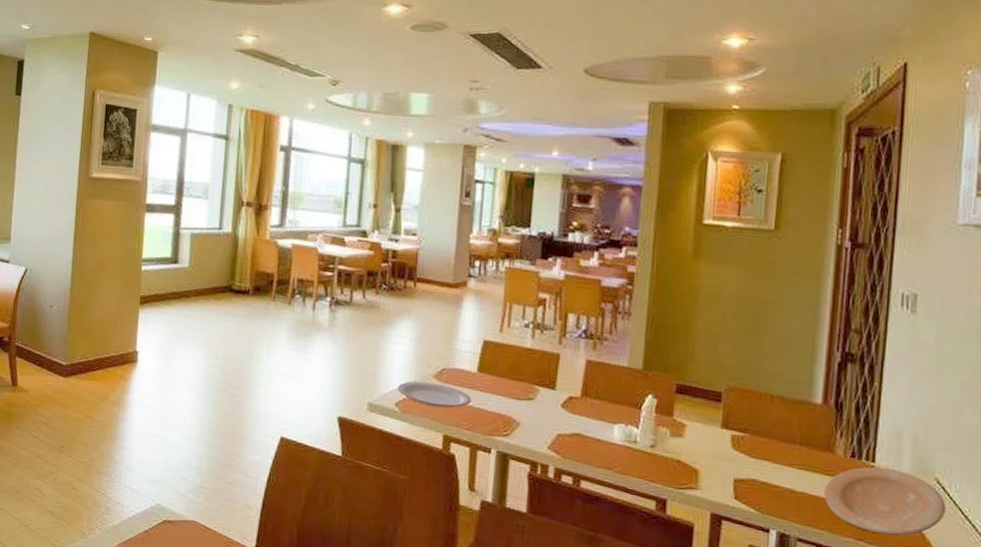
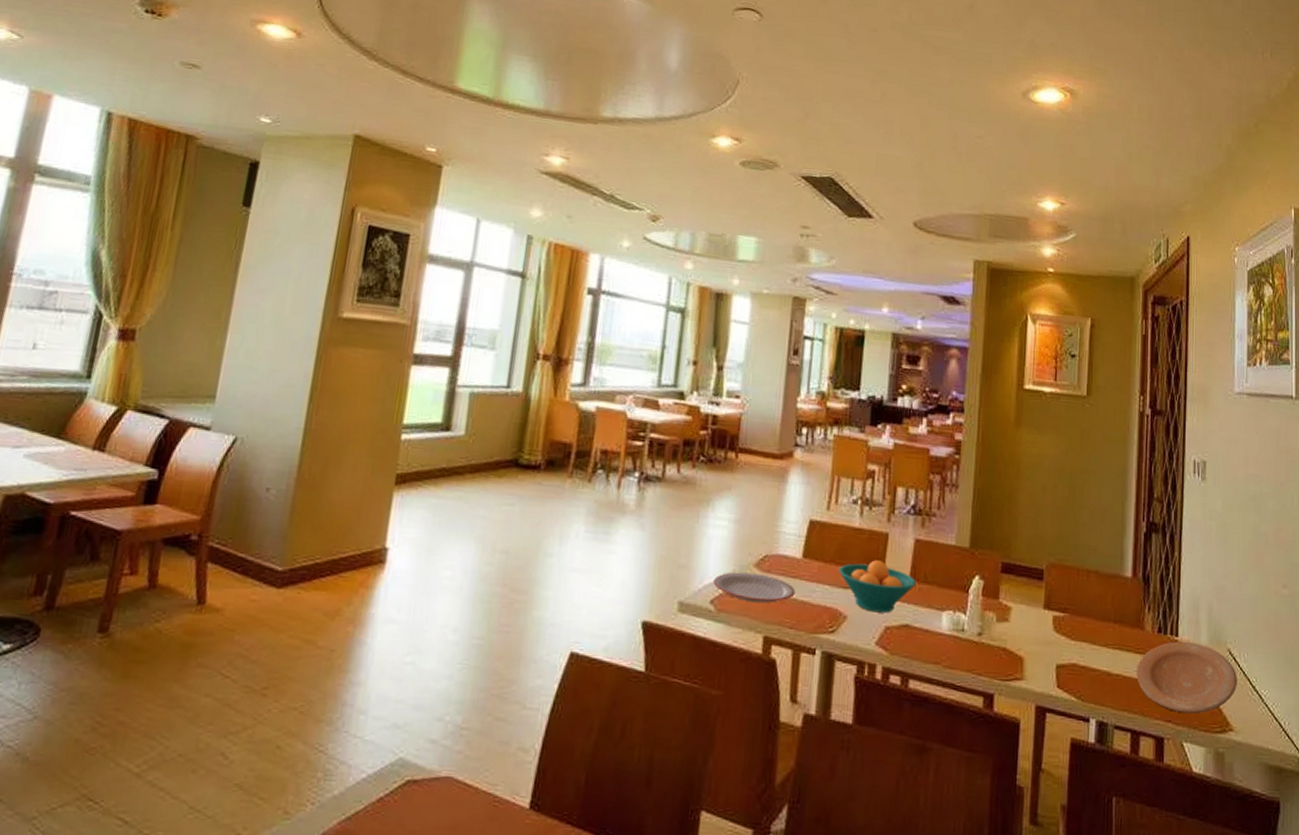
fruit bowl: none [511,376,589,423] -> present [838,560,917,613]

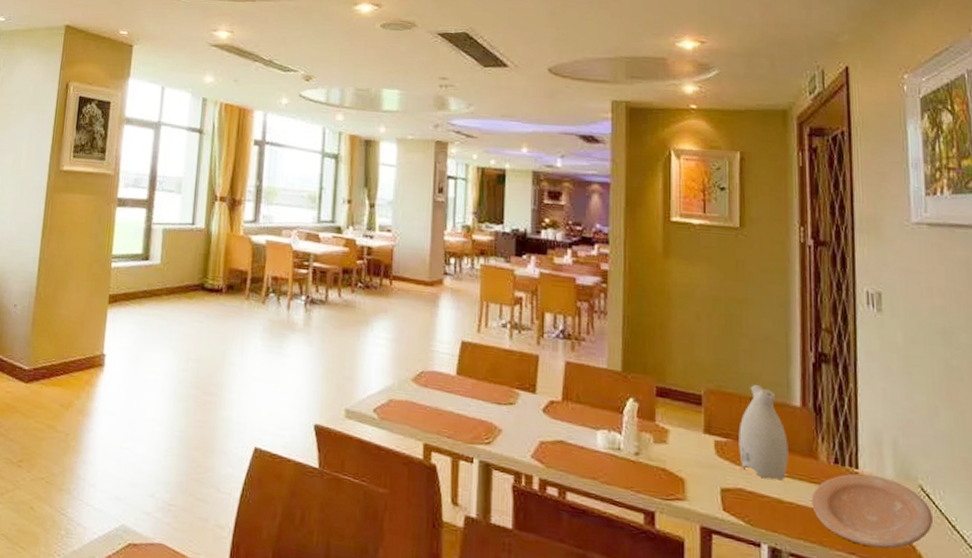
plate: present [714,572,795,604] -> none [376,385,451,415]
fruit bowl: present [838,560,917,613] -> none [491,379,570,429]
vase: none [1075,556,1119,653] -> present [738,384,789,481]

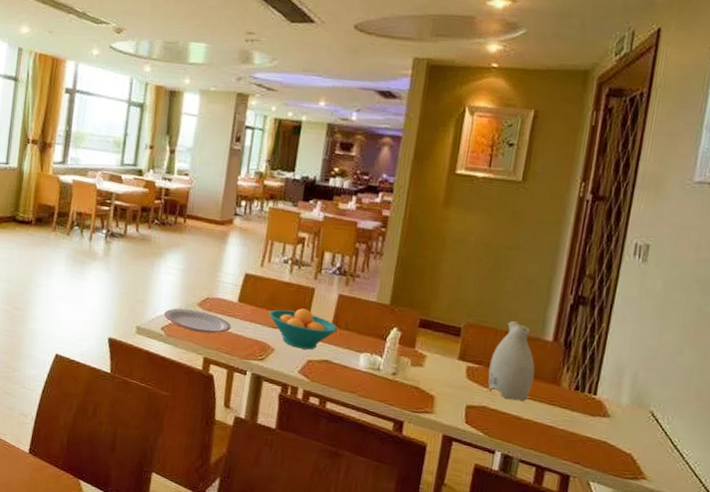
plate: none [376,385,451,415] -> present [164,308,231,334]
fruit bowl: none [491,379,570,429] -> present [268,308,339,350]
plate: present [812,473,934,549] -> none [547,398,658,461]

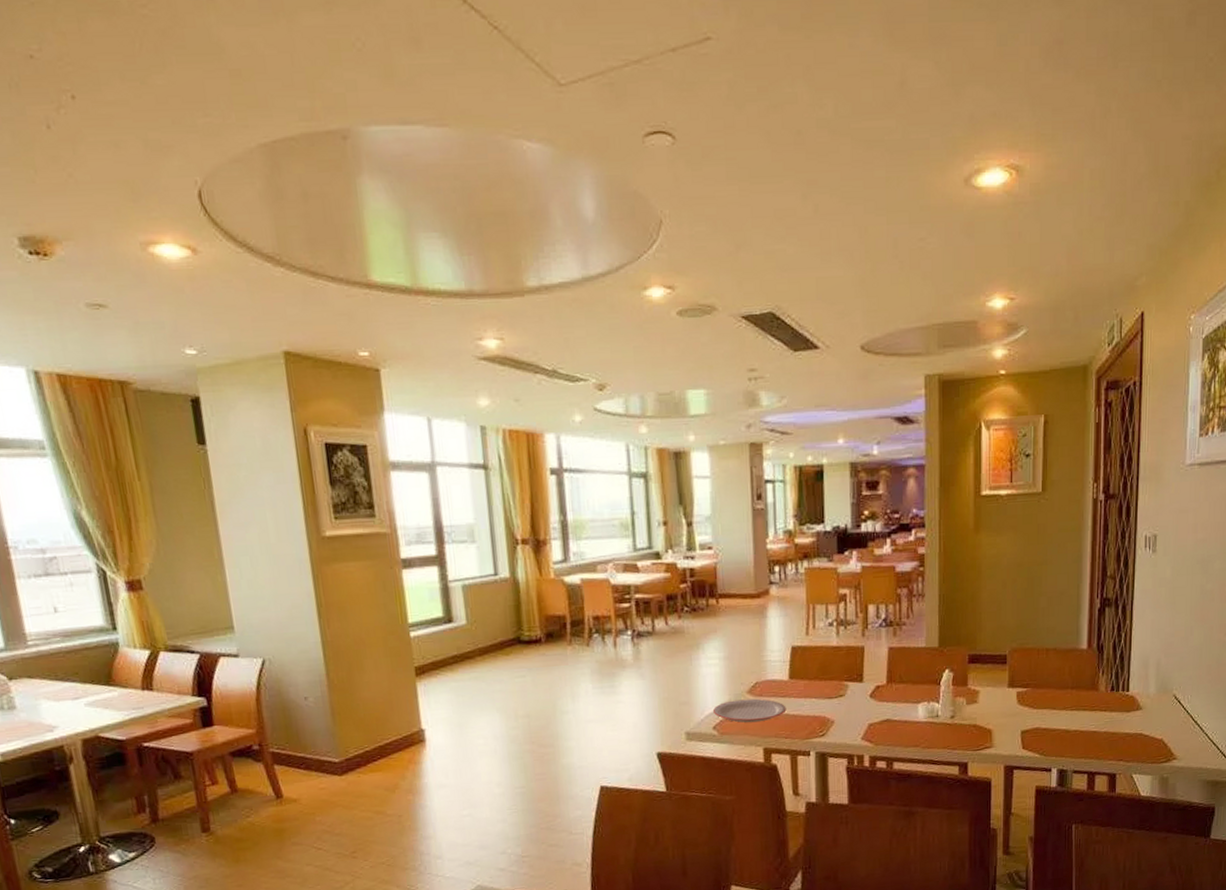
fruit bowl: present [268,308,339,350] -> none [822,670,893,714]
vase: present [488,320,535,402] -> none [1036,636,1076,716]

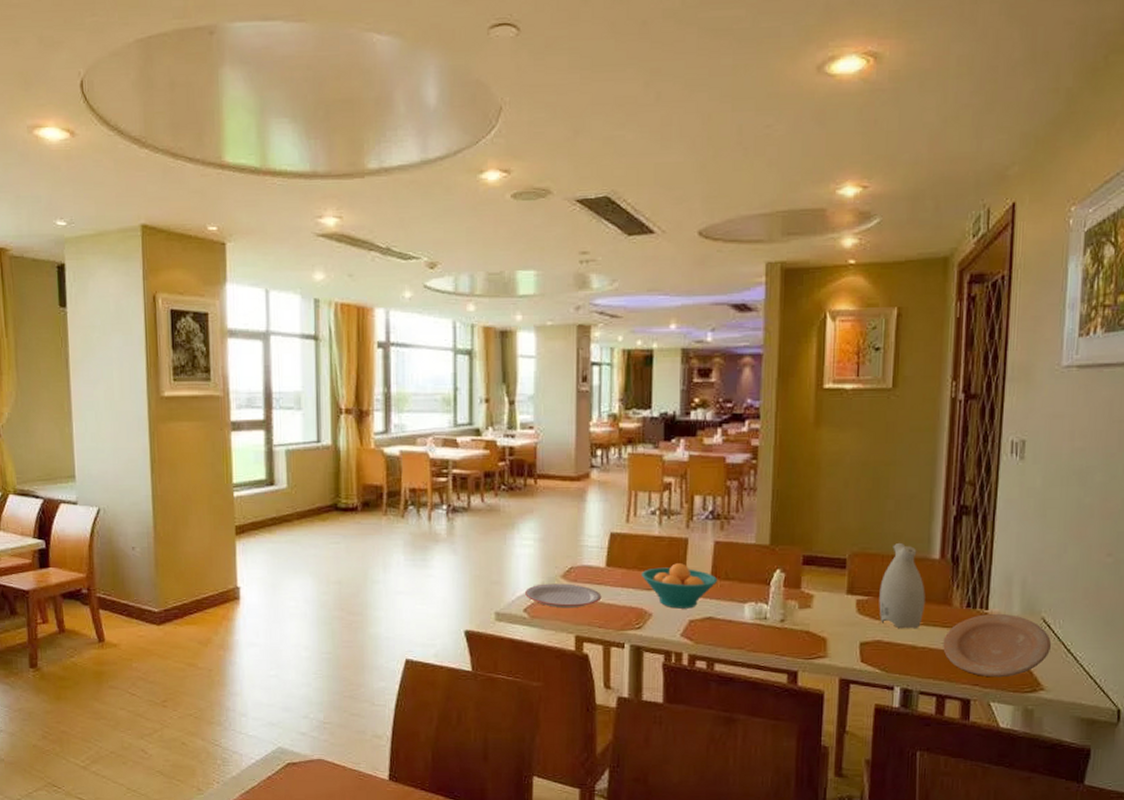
fruit bowl: none [822,670,893,714] -> present [640,563,718,609]
vase: none [1036,636,1076,716] -> present [879,542,925,629]
plate: none [1092,693,1182,752] -> present [943,613,1052,678]

